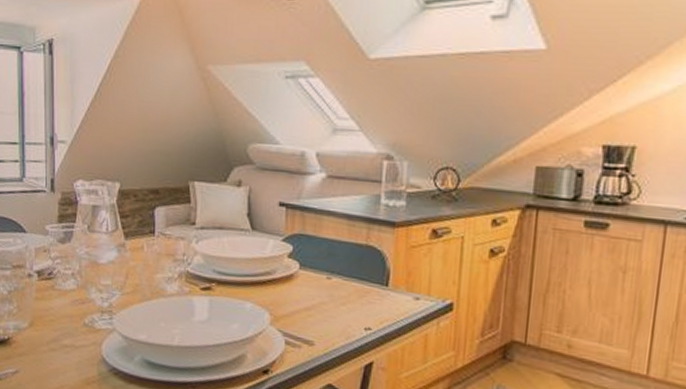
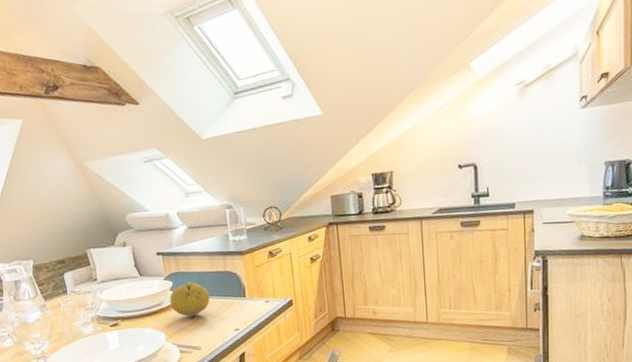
fruit: none [285,250,339,298] -> present [170,282,210,317]

